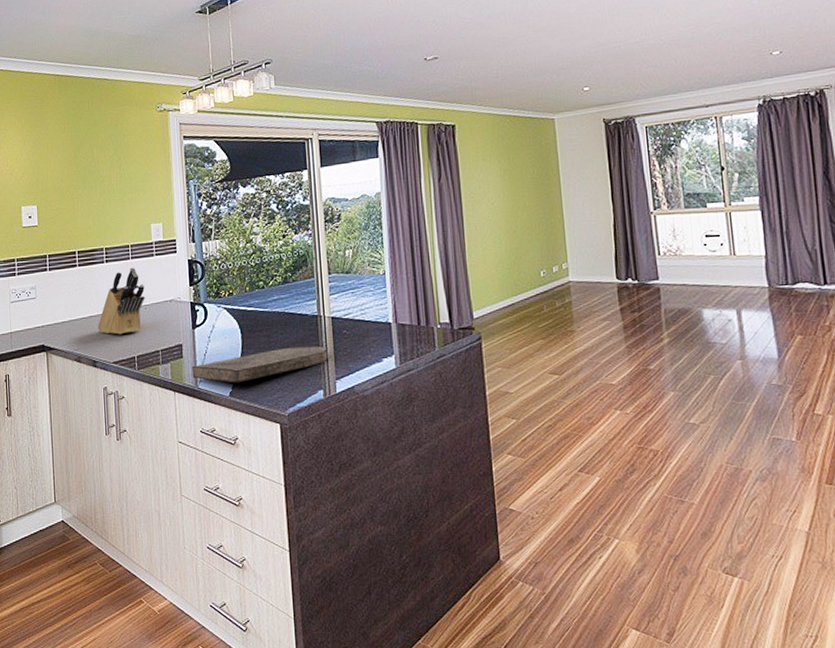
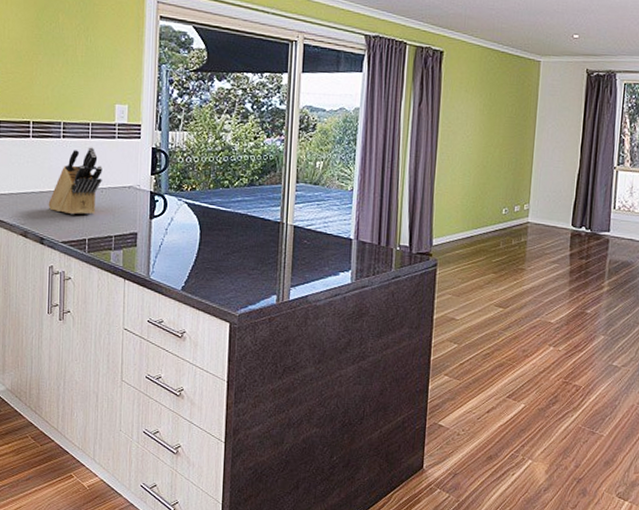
cutting board: present [192,346,328,383] -> none [145,250,286,279]

